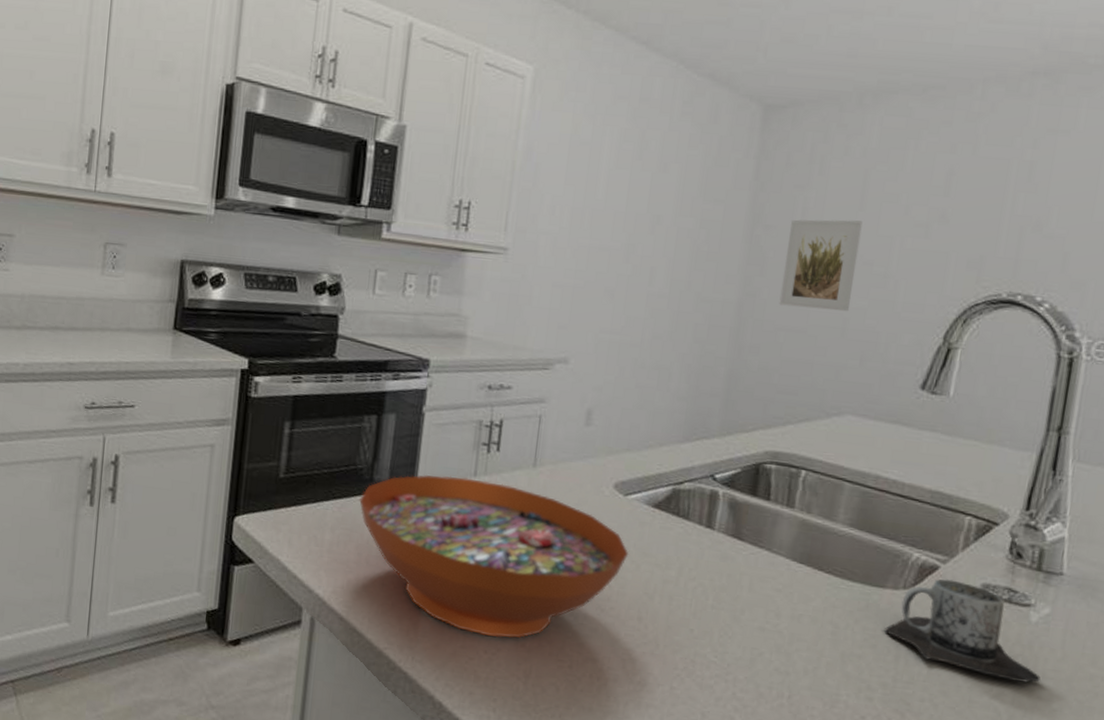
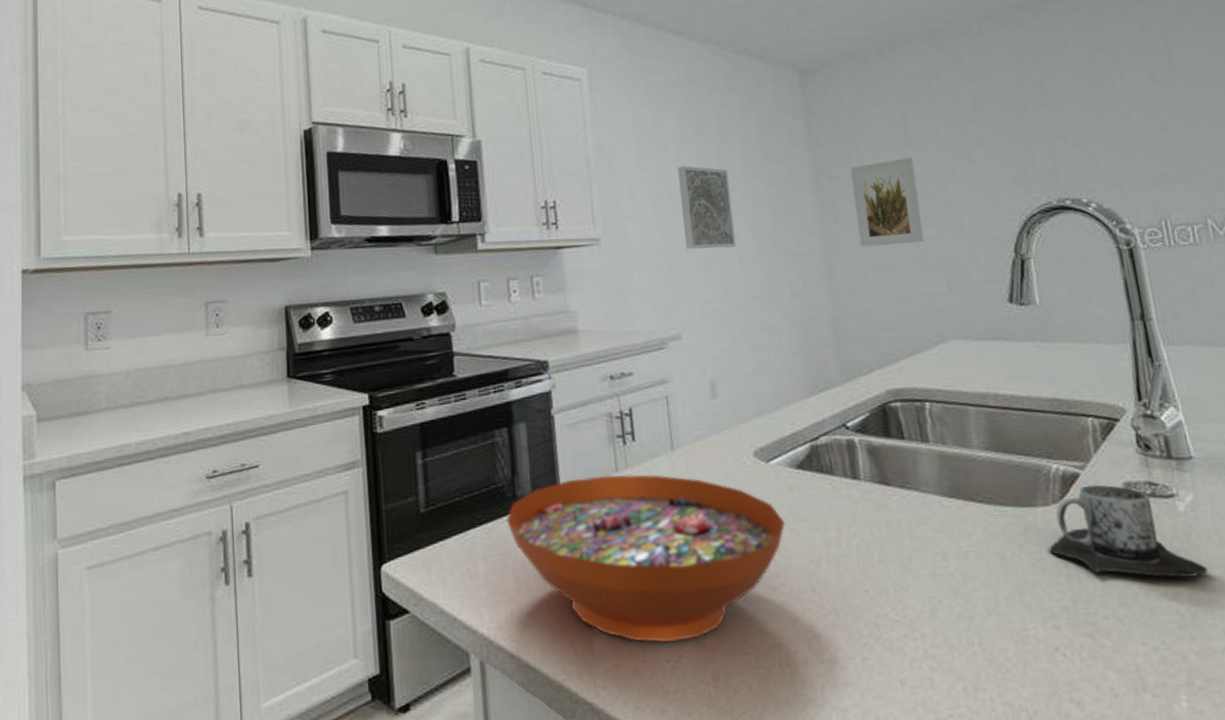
wall art: none [595,188,659,282] -> present [677,166,737,249]

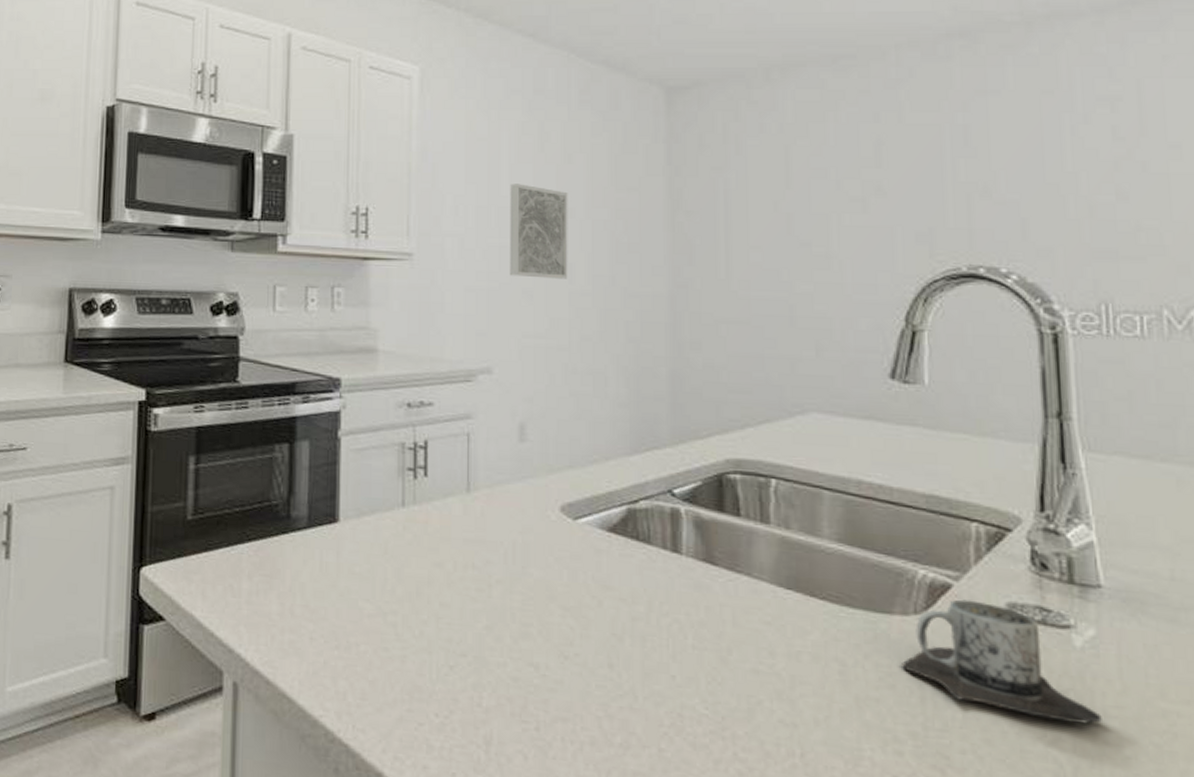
decorative bowl: present [506,474,785,643] -> none [277,507,587,697]
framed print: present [850,158,924,247] -> none [714,199,794,298]

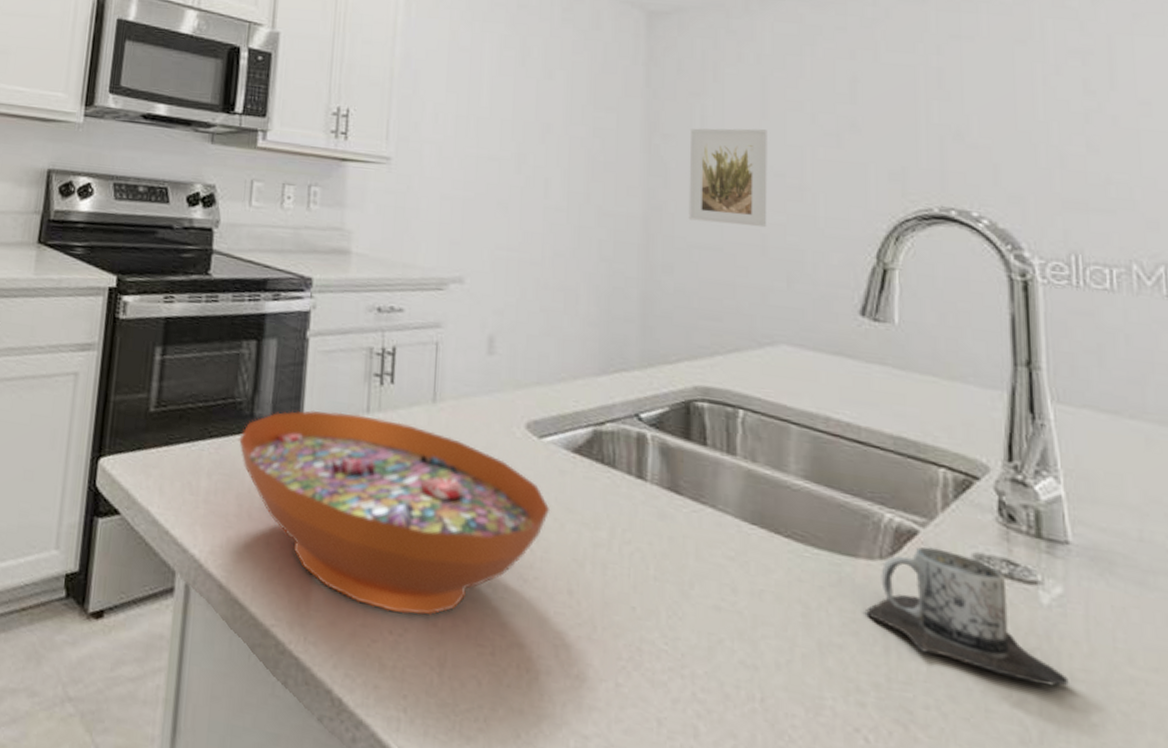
decorative bowl: none [277,507,587,697] -> present [239,409,549,616]
wall art: present [510,184,568,279] -> none [486,95,547,194]
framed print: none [714,199,794,298] -> present [688,128,767,228]

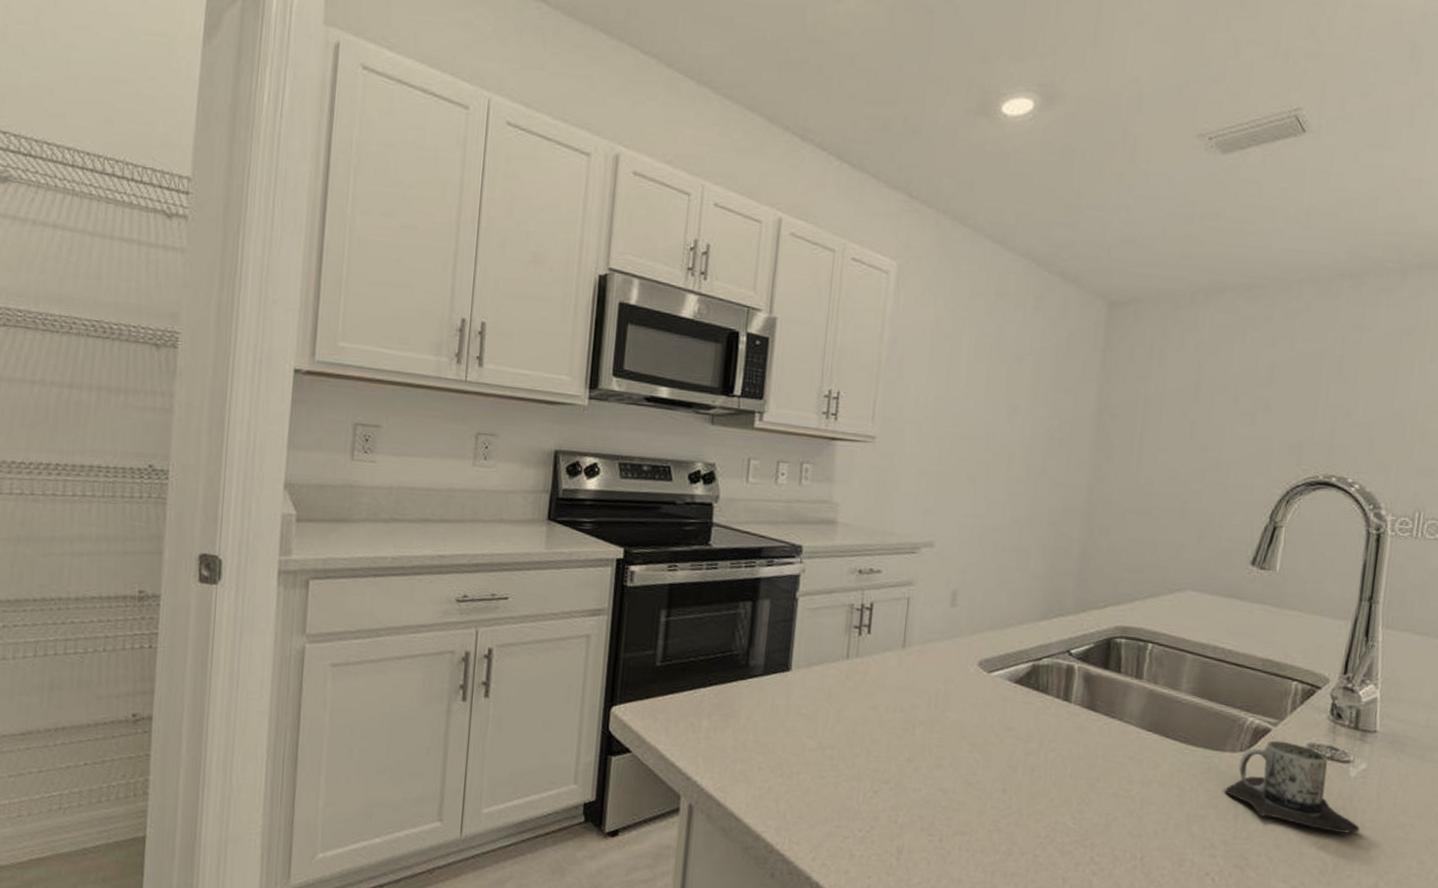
decorative bowl: present [239,409,549,616] -> none [735,658,993,816]
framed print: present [688,128,767,228] -> none [1125,408,1197,494]

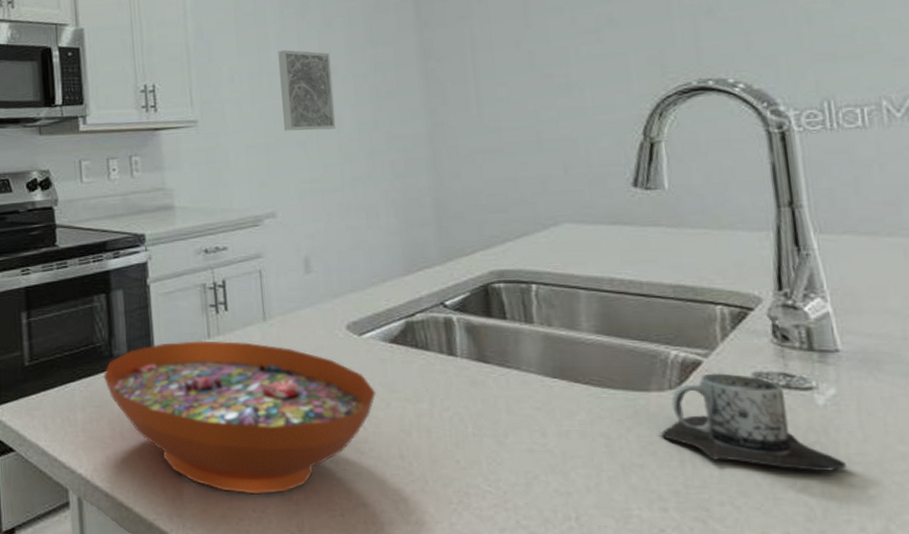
decorative bowl: none [735,658,993,816] -> present [103,341,376,494]
wall art: none [958,379,1015,468] -> present [278,50,336,131]

